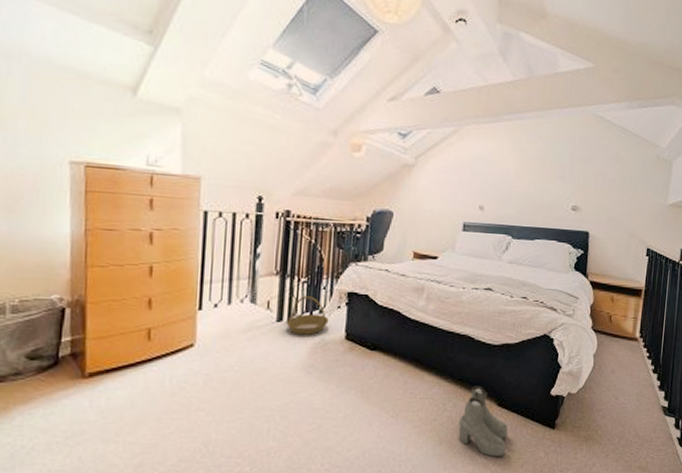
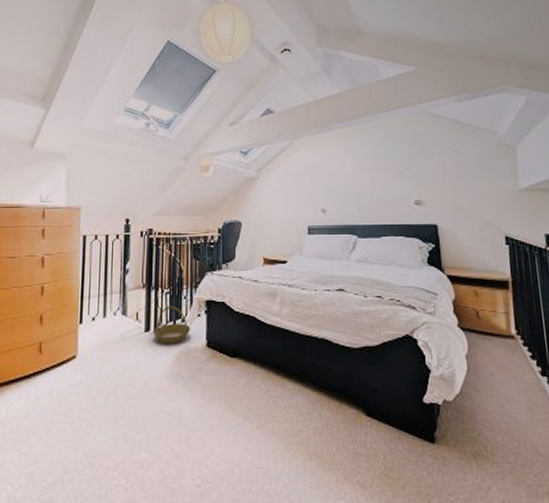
boots: present [458,385,508,458] -> none [327,393,381,477]

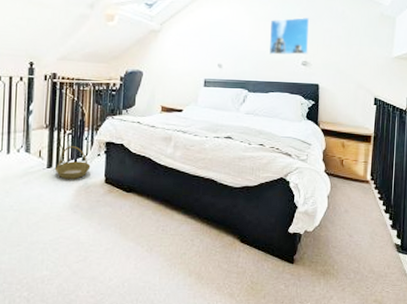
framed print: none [374,152,421,196] -> present [269,17,310,55]

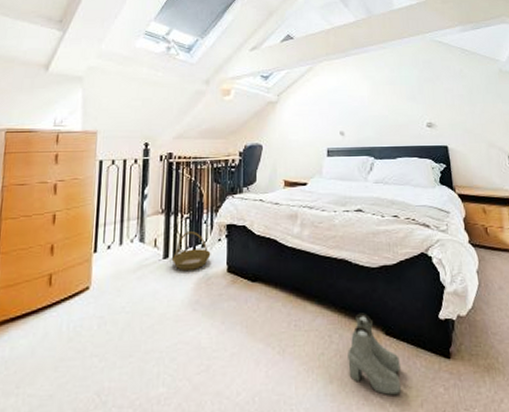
boots: none [205,223,250,289] -> present [348,313,401,396]
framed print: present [269,17,310,55] -> none [388,78,432,119]

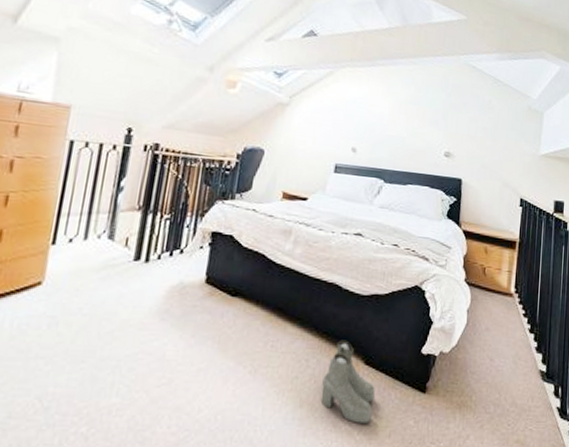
basket: present [171,231,211,270] -> none [143,234,190,277]

